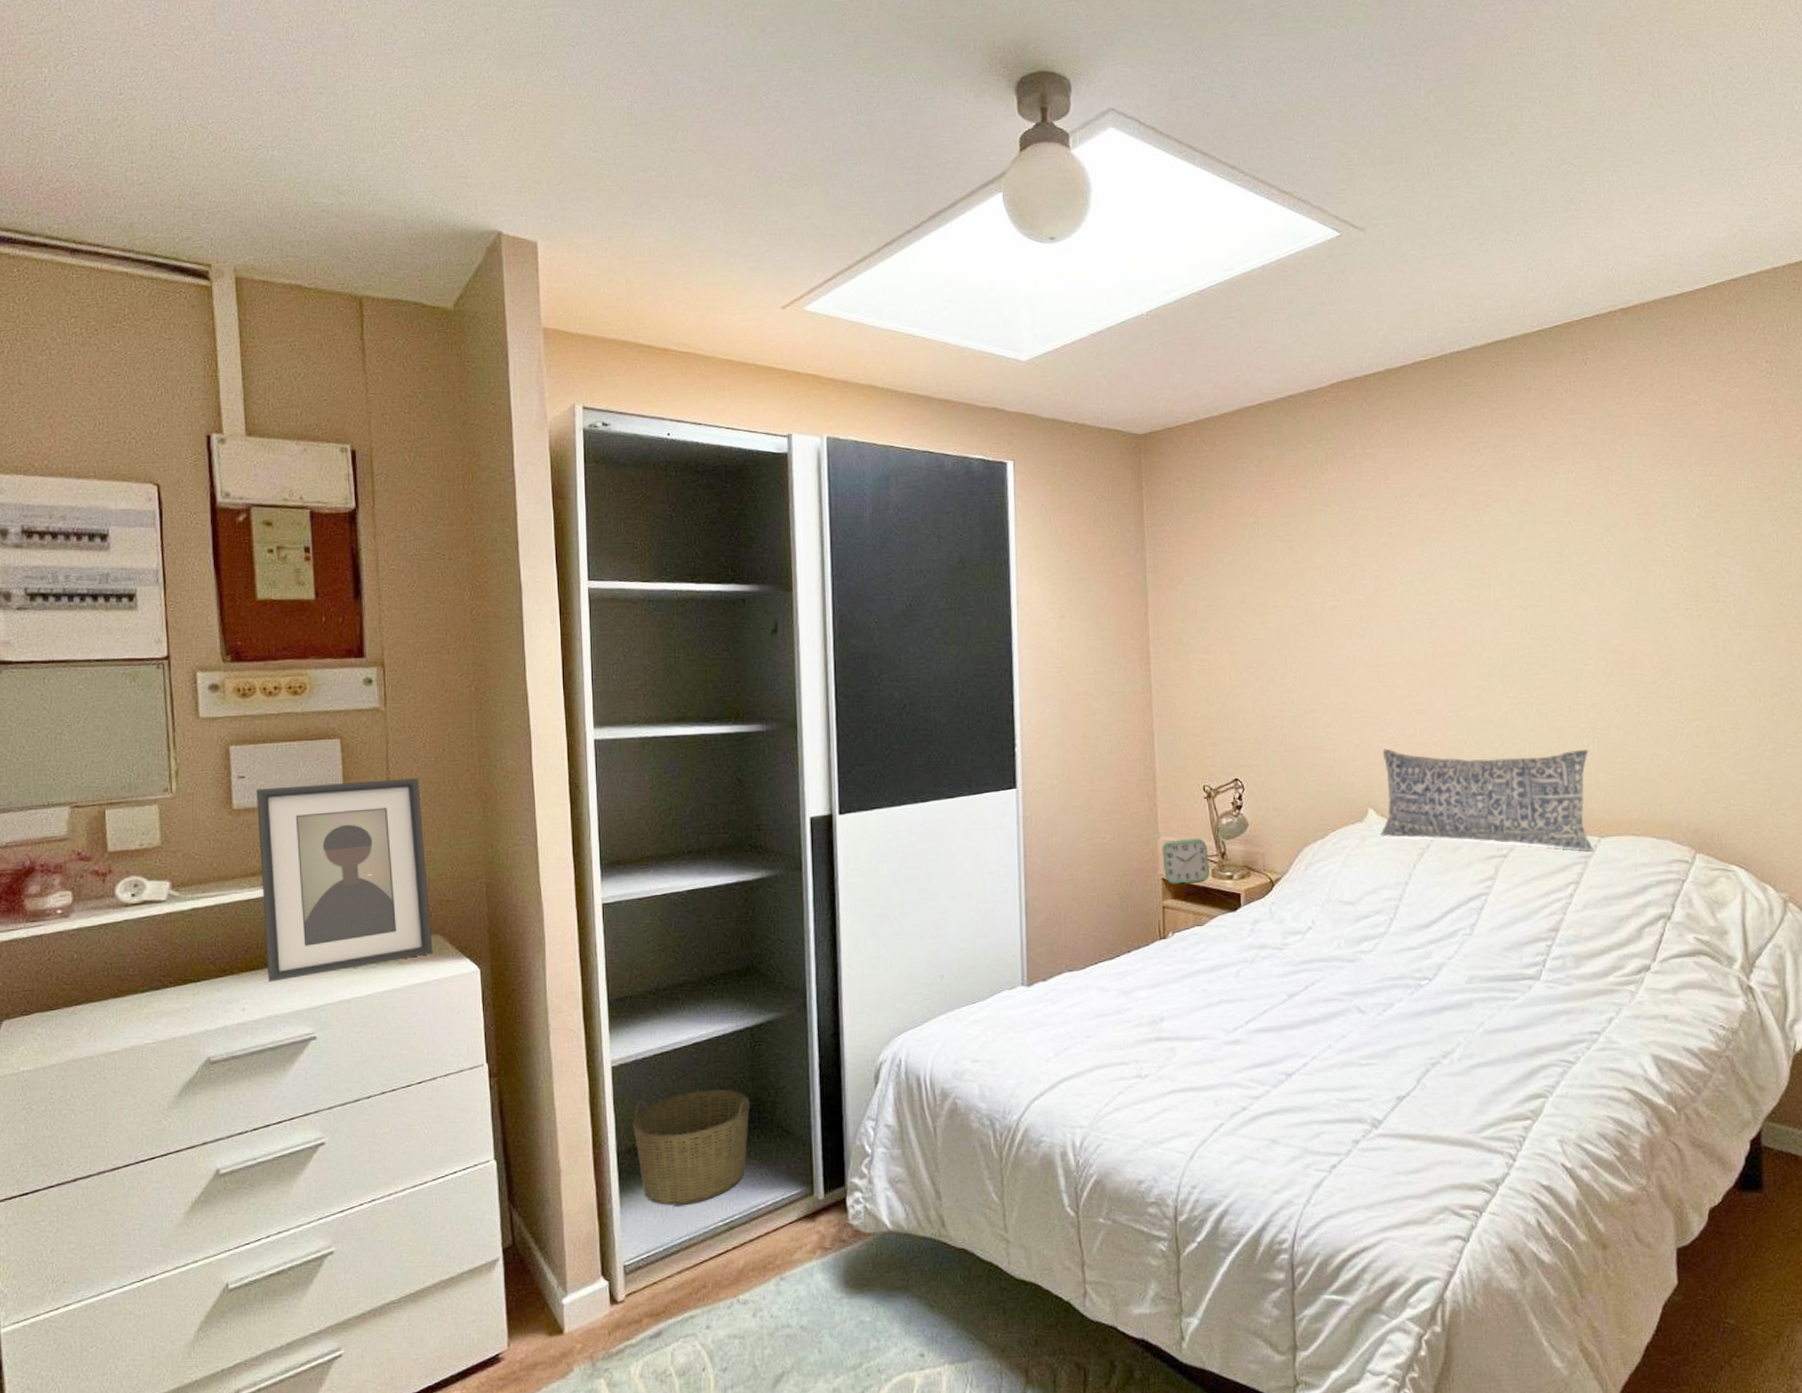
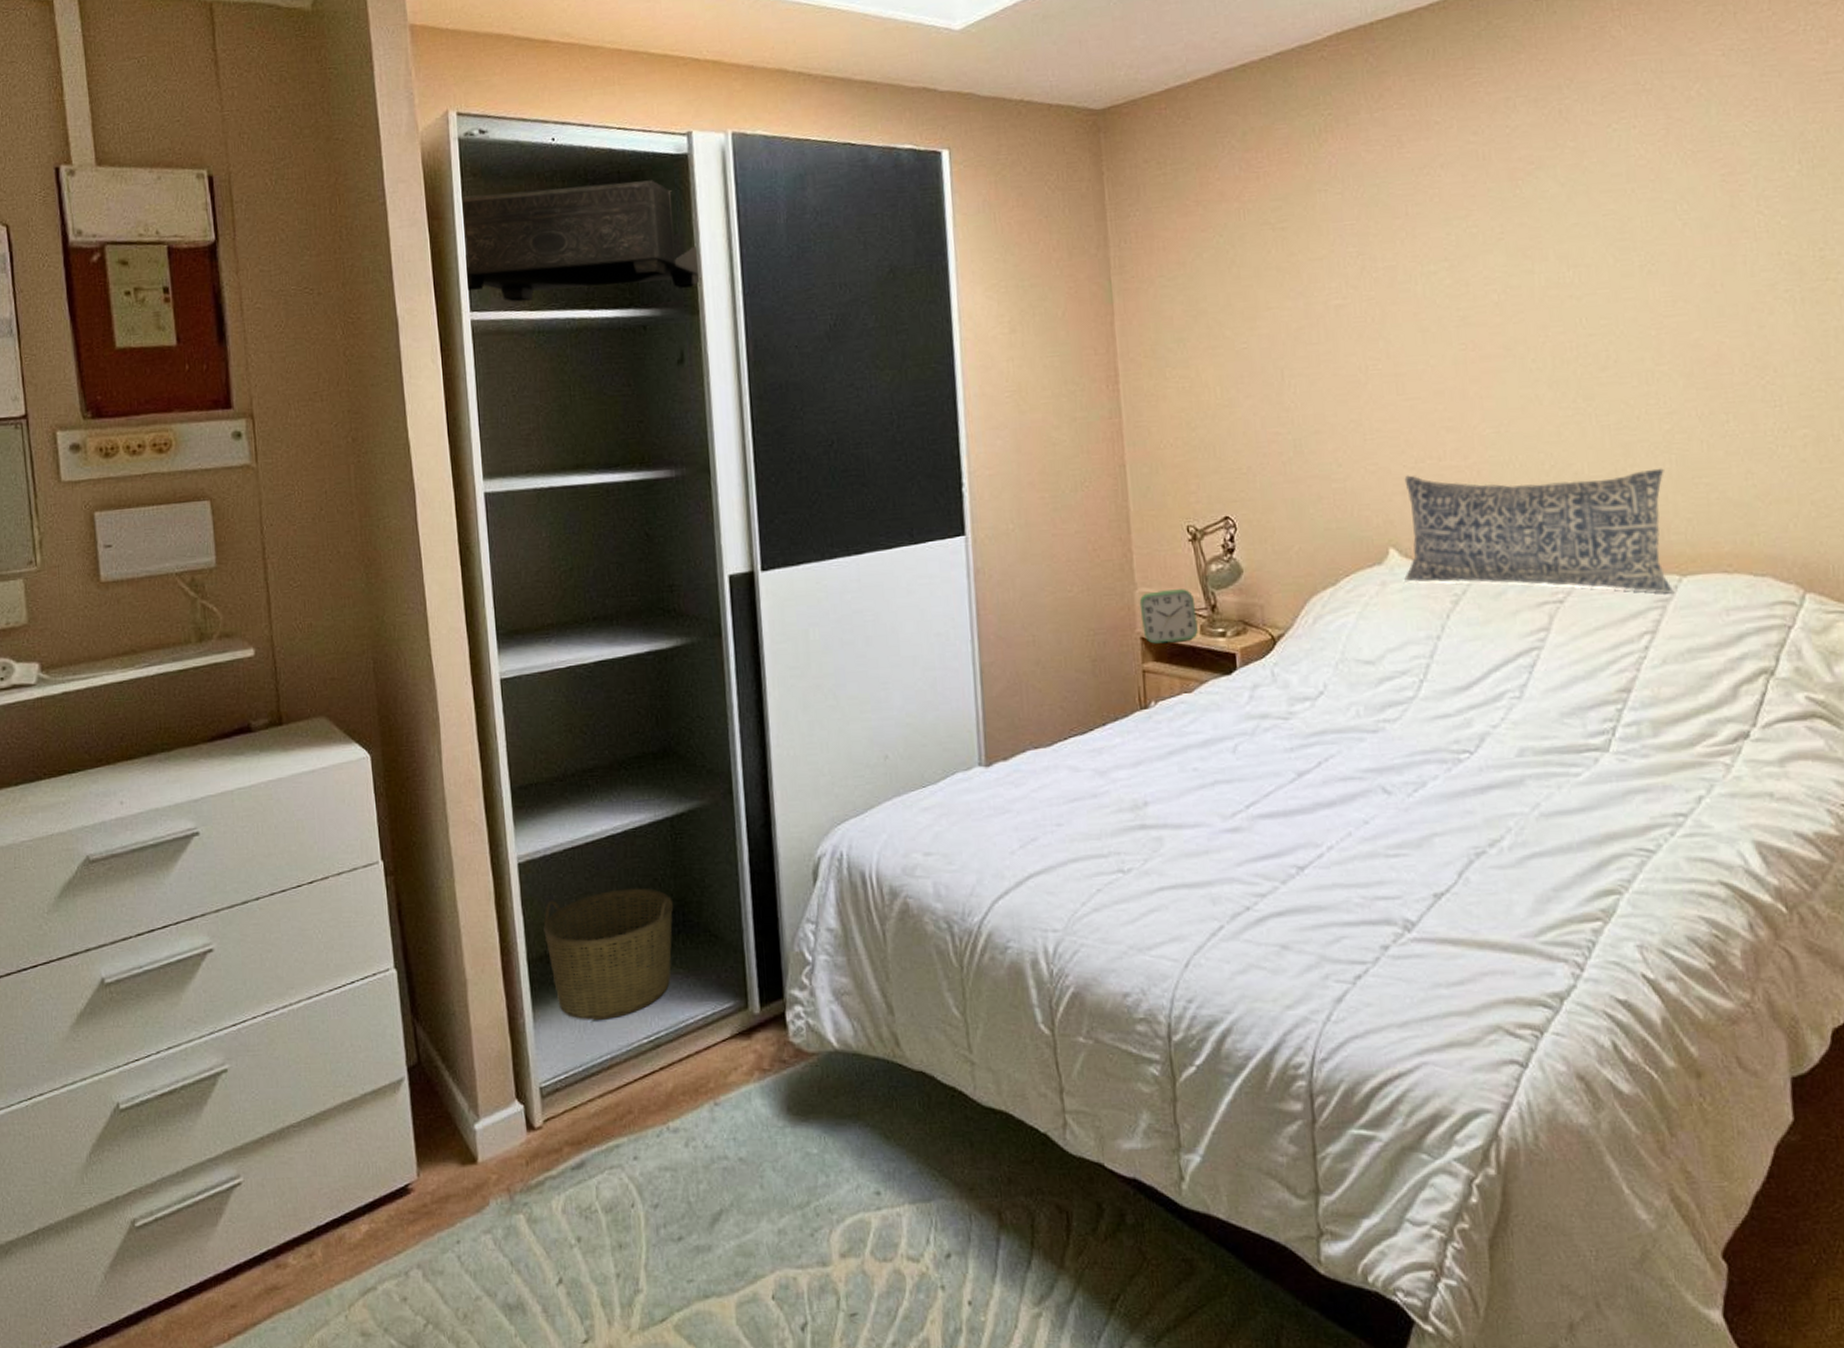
picture frame: present [255,778,433,982] -> none [123,542,319,773]
decorative box: none [584,474,795,574] -> present [462,180,701,302]

